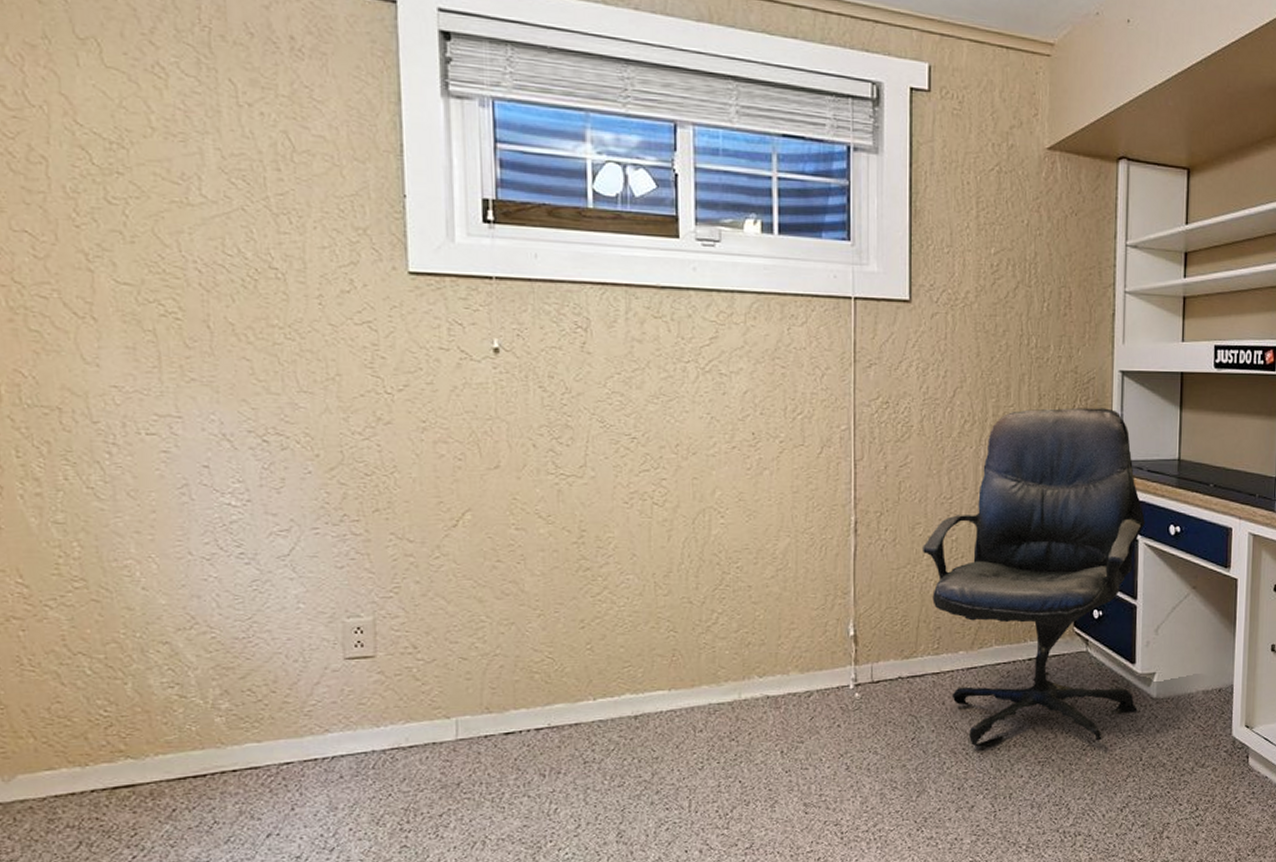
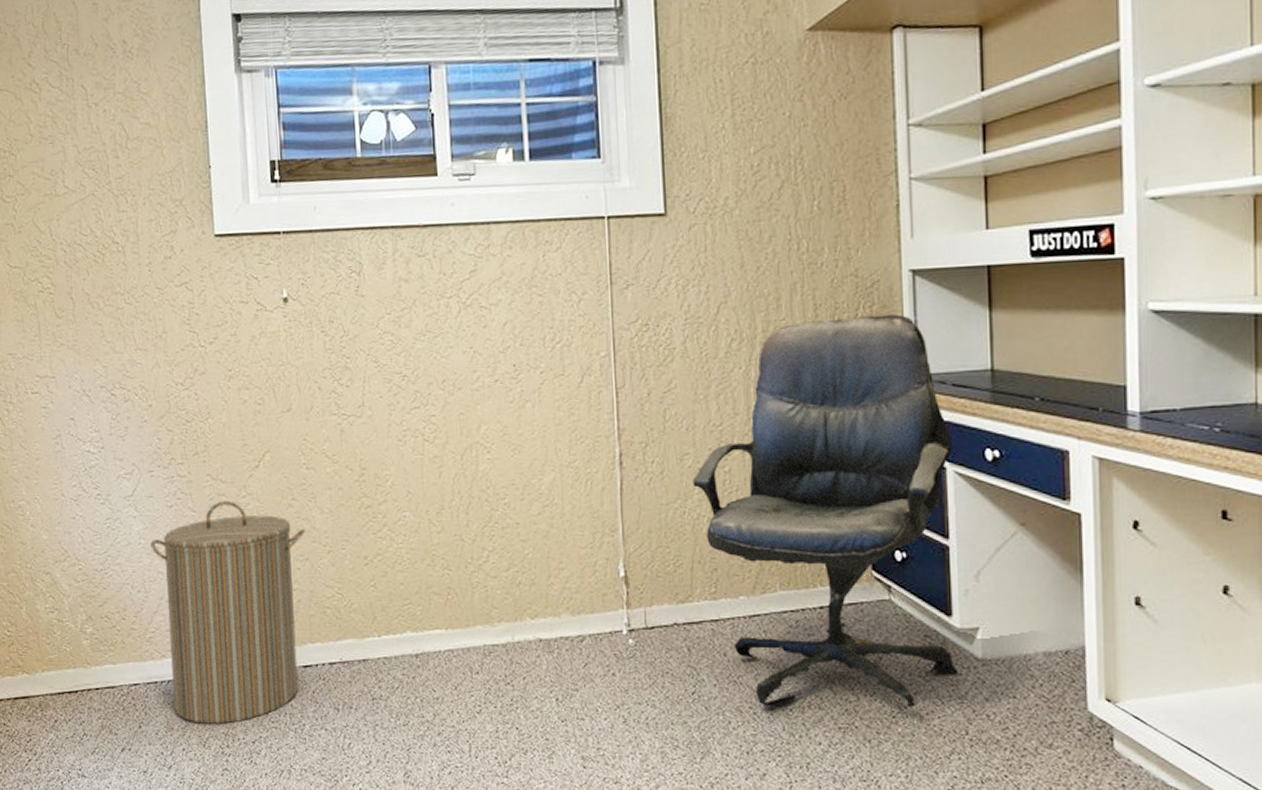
laundry hamper: none [312,561,512,801] -> present [150,500,305,724]

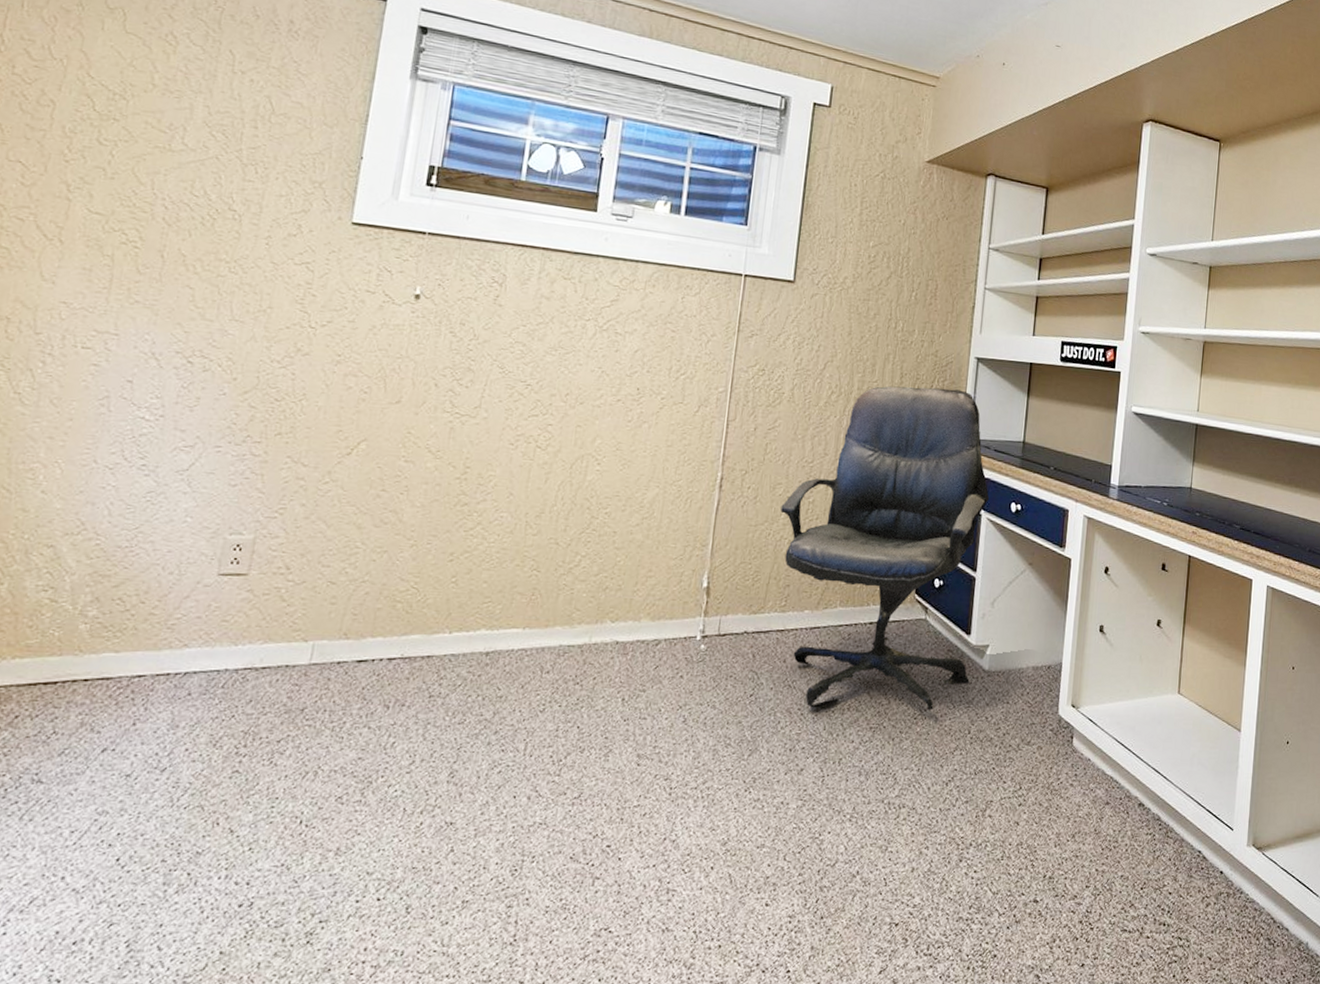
laundry hamper: present [150,500,305,724] -> none [186,484,390,722]

